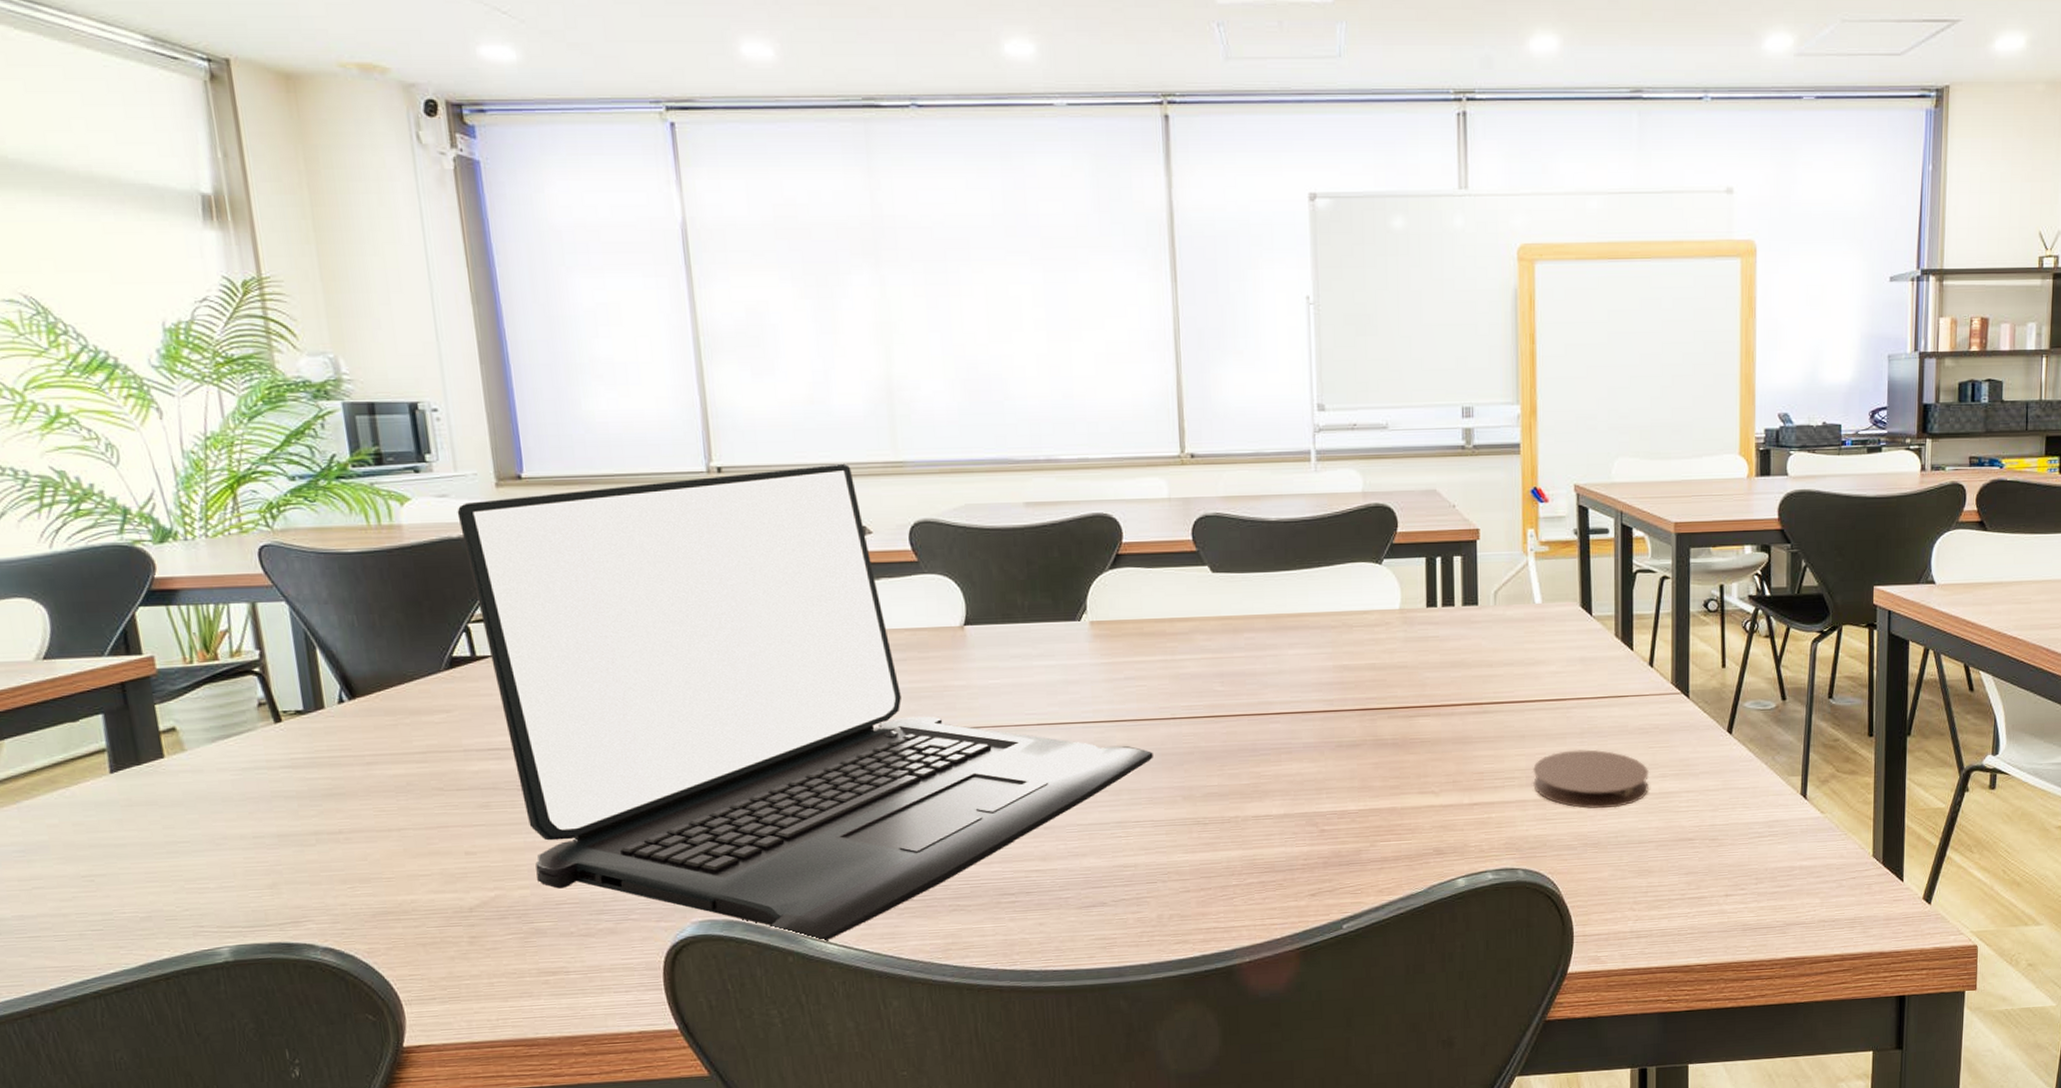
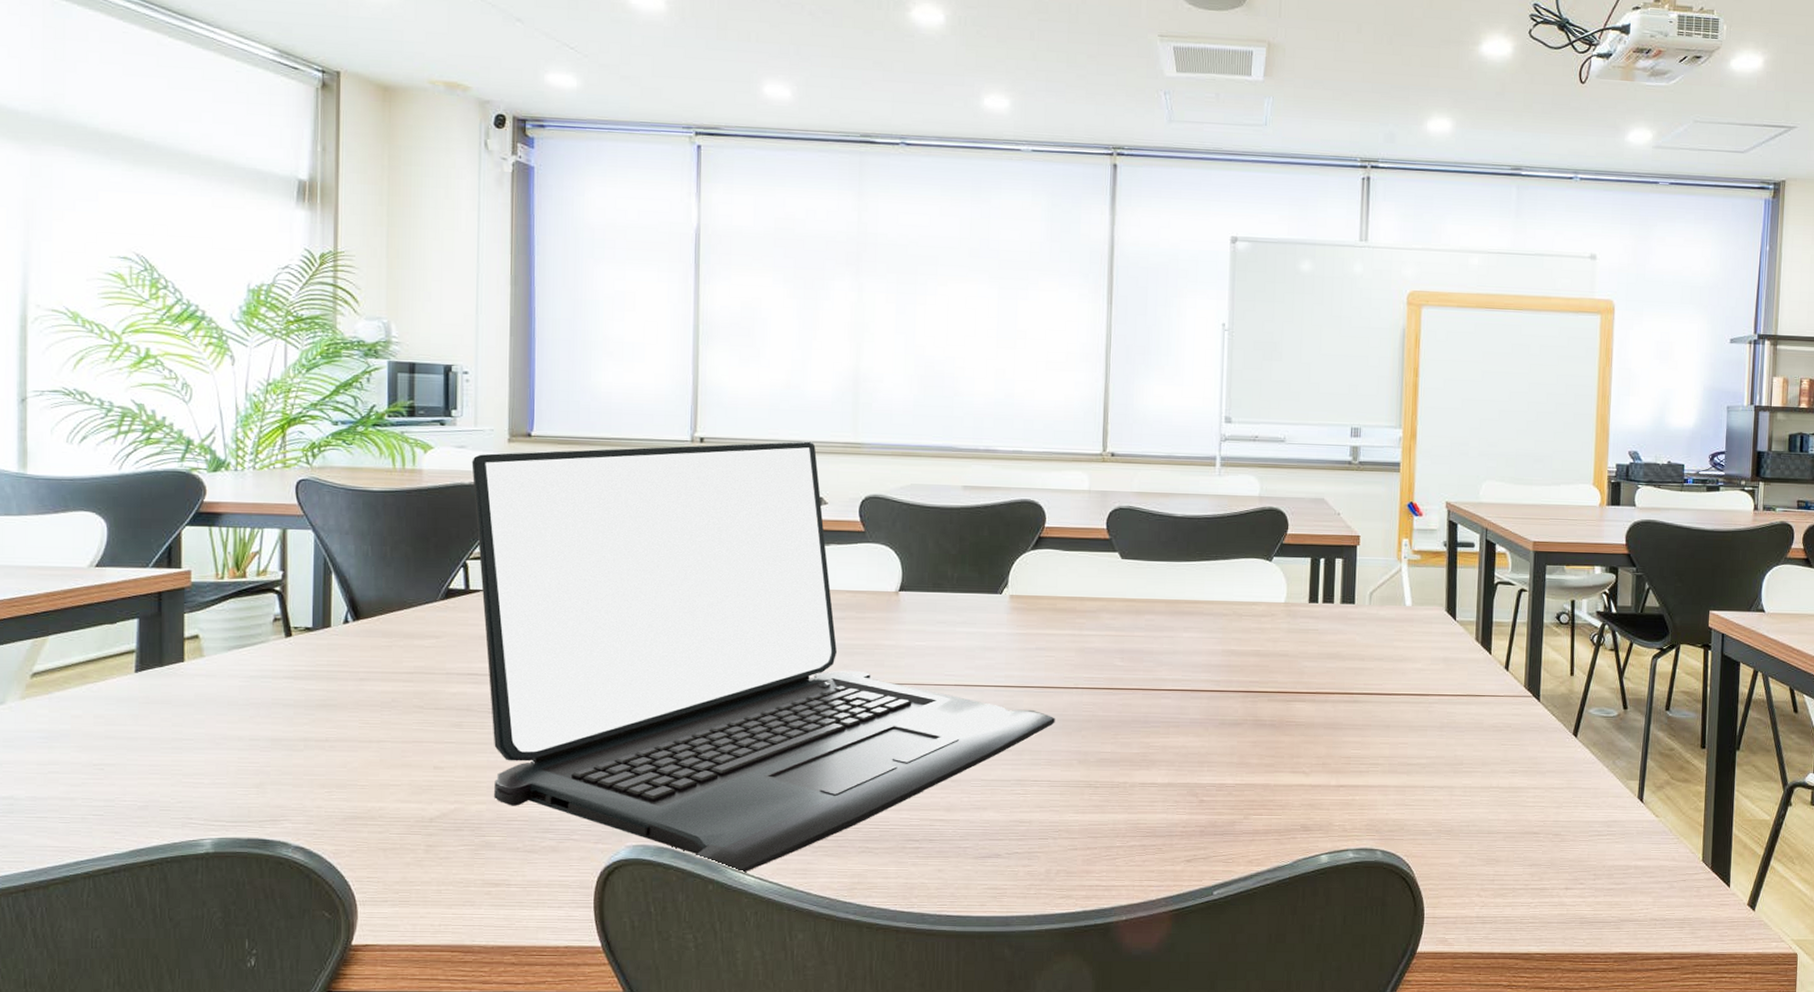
coaster: present [1532,749,1650,809] -> none [1394,742,1501,799]

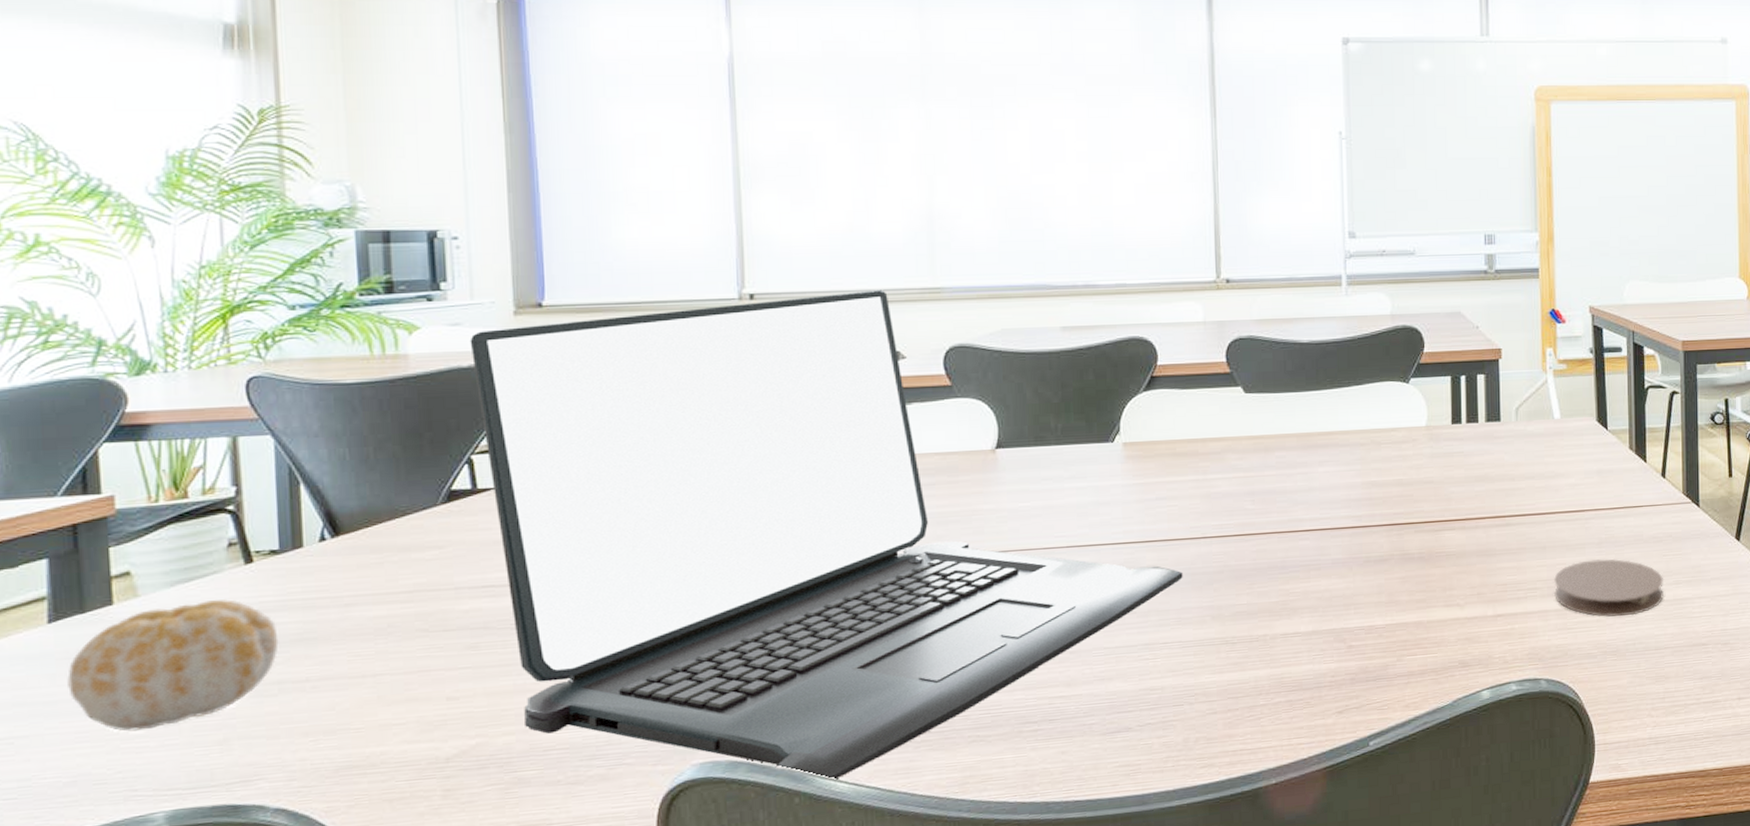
fruit: none [146,665,307,769] -> present [67,599,279,732]
coaster: none [1394,742,1501,799] -> present [1553,558,1664,617]

